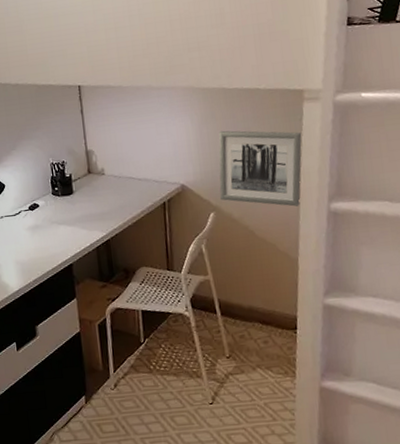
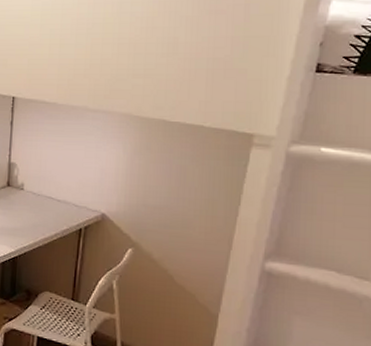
wall art: present [218,130,302,207] -> none [142,164,244,258]

